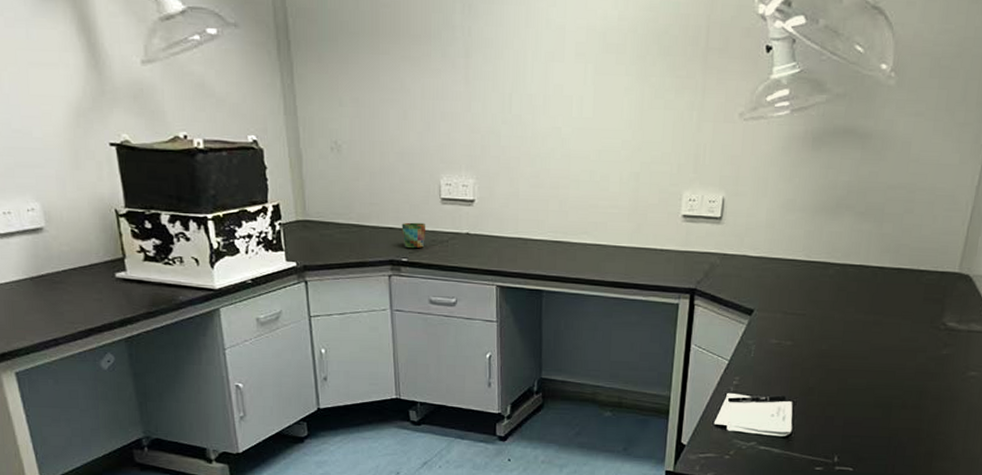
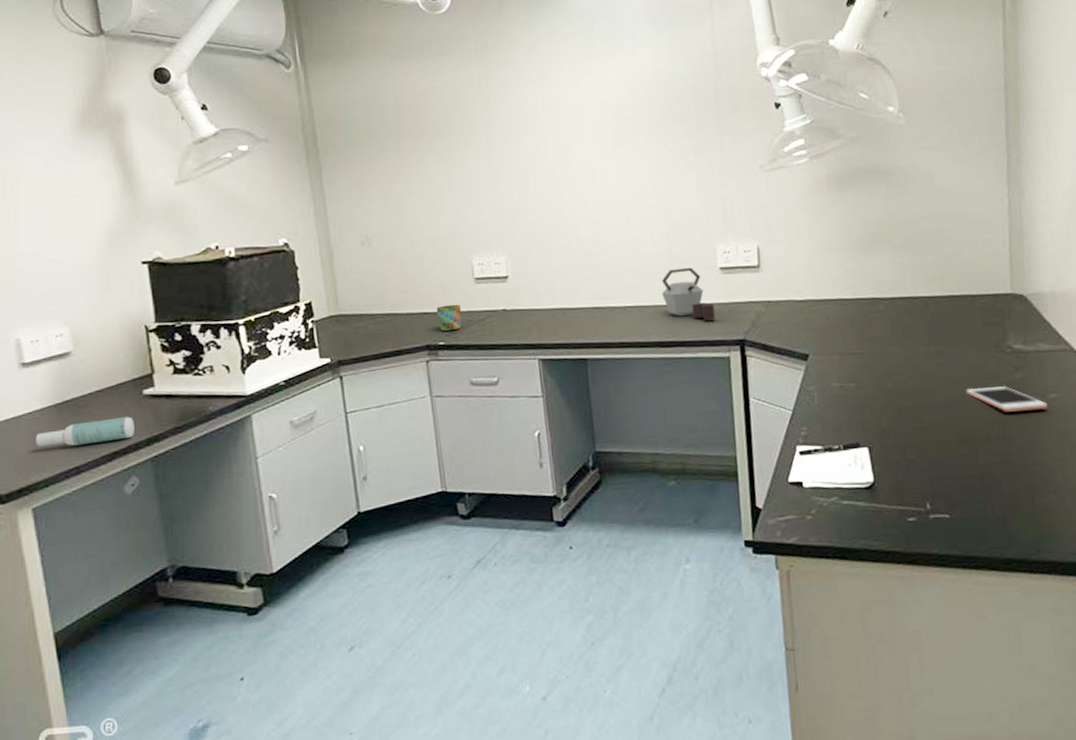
spray bottle: none [14,297,108,319] -> present [35,417,134,447]
kettle: none [623,211,671,265] -> present [661,267,715,319]
cell phone: none [893,358,966,385] -> present [966,386,1048,412]

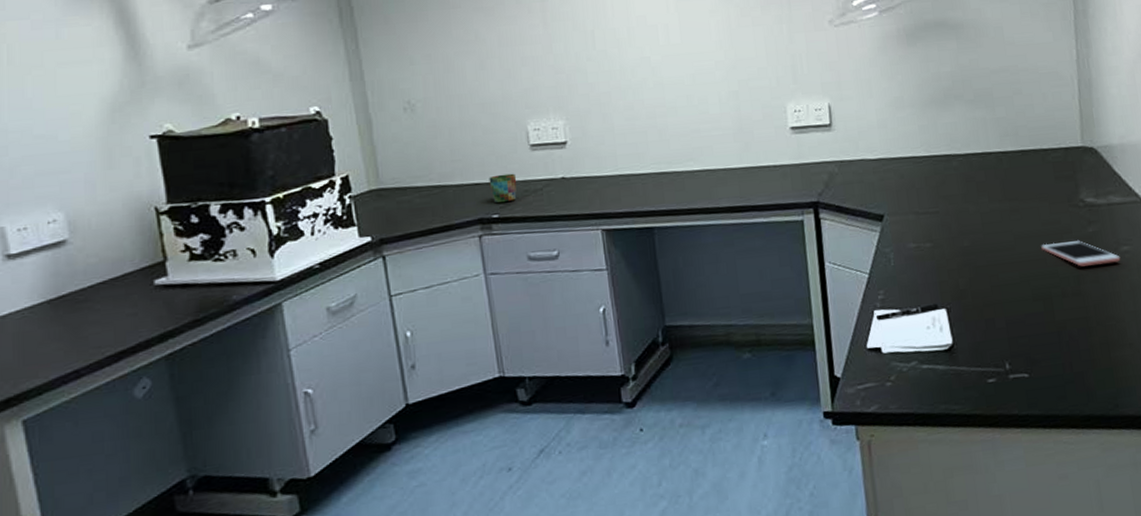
spray bottle: present [35,417,134,447] -> none [25,311,145,350]
kettle: present [661,267,715,319] -> none [730,127,787,182]

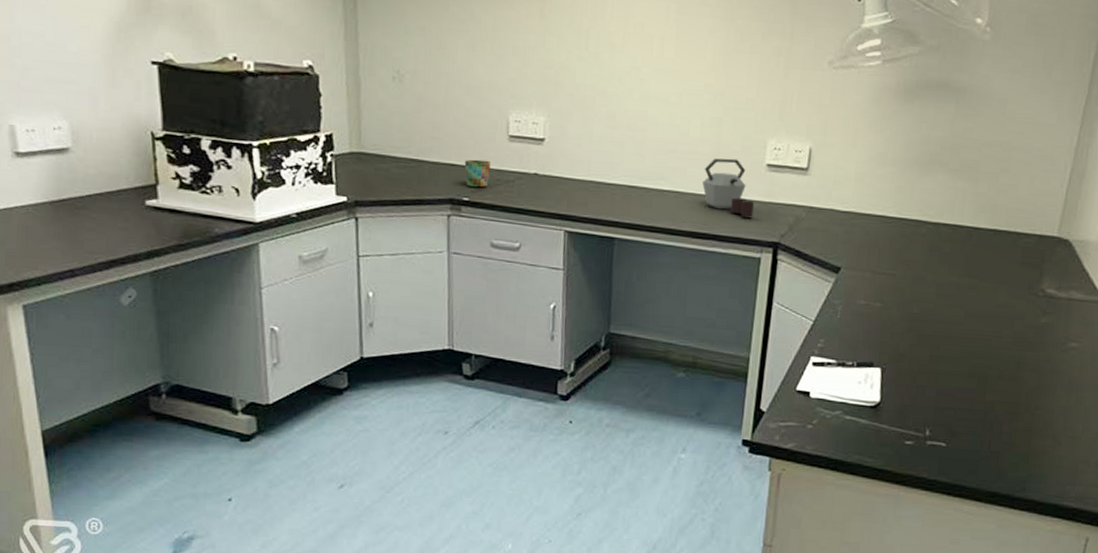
kettle: none [730,127,787,182] -> present [702,158,754,216]
cell phone: present [1041,240,1121,267] -> none [989,325,1066,357]

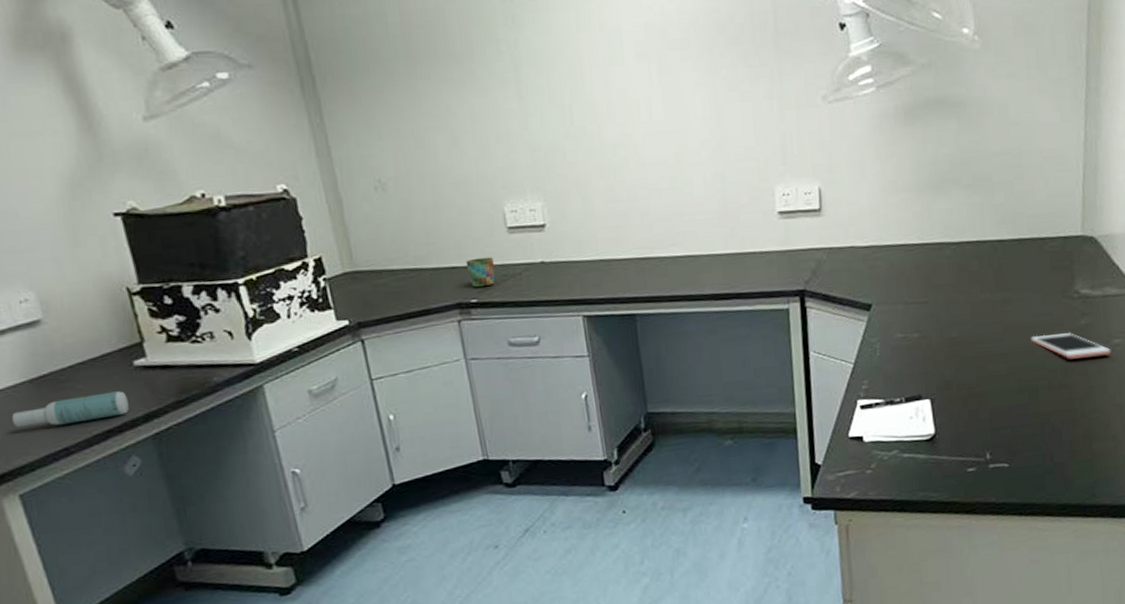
spray bottle: none [28,224,135,249] -> present [12,391,129,428]
kettle: present [702,158,754,216] -> none [715,211,773,269]
cell phone: none [989,325,1066,357] -> present [1031,333,1111,359]

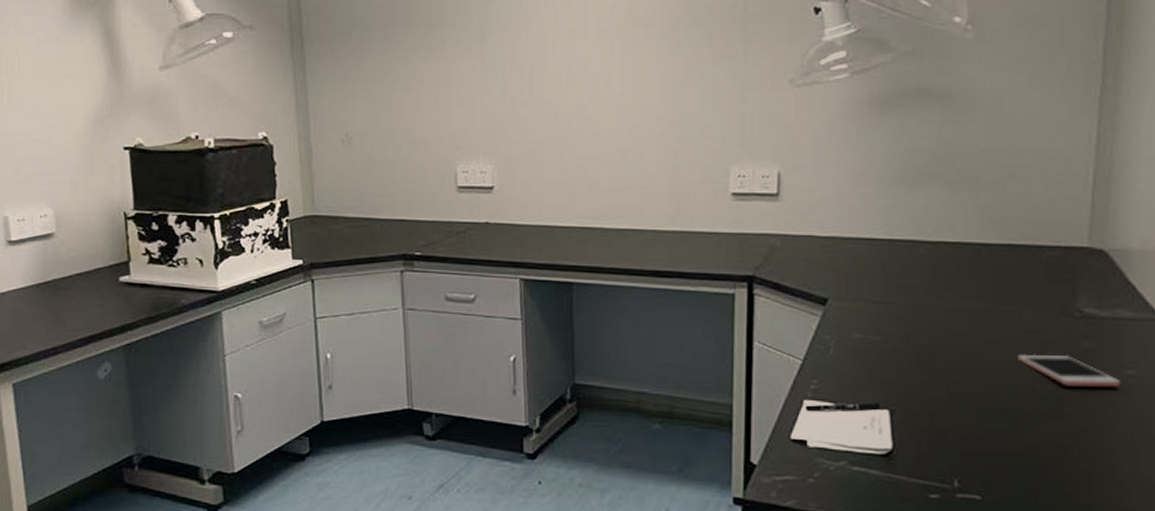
spray bottle: present [12,391,129,428] -> none [18,302,110,327]
mug: present [466,256,495,288] -> none [415,213,442,241]

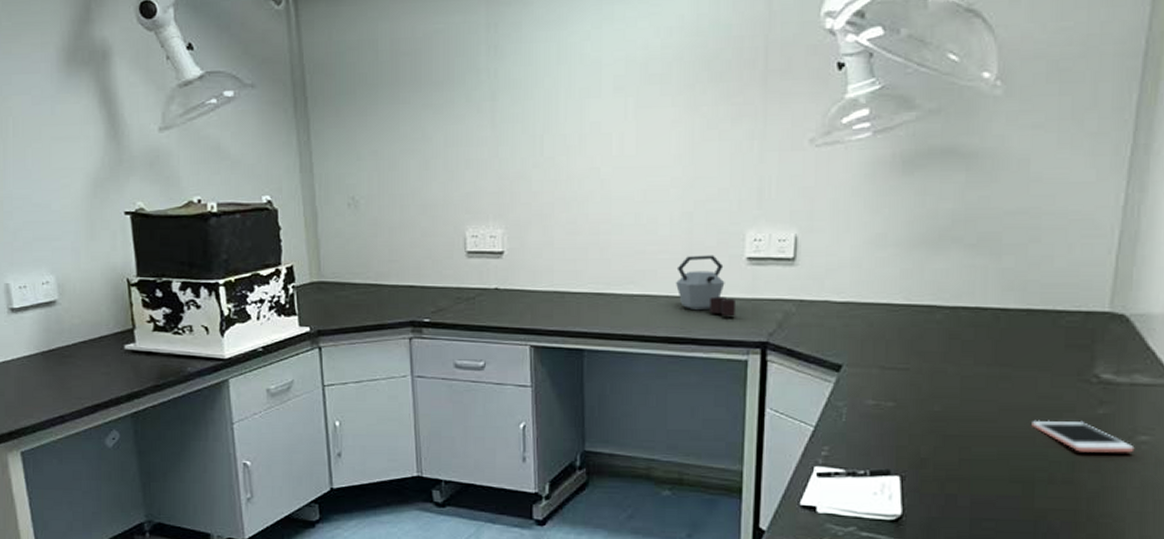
kettle: none [663,190,721,249] -> present [676,255,735,315]

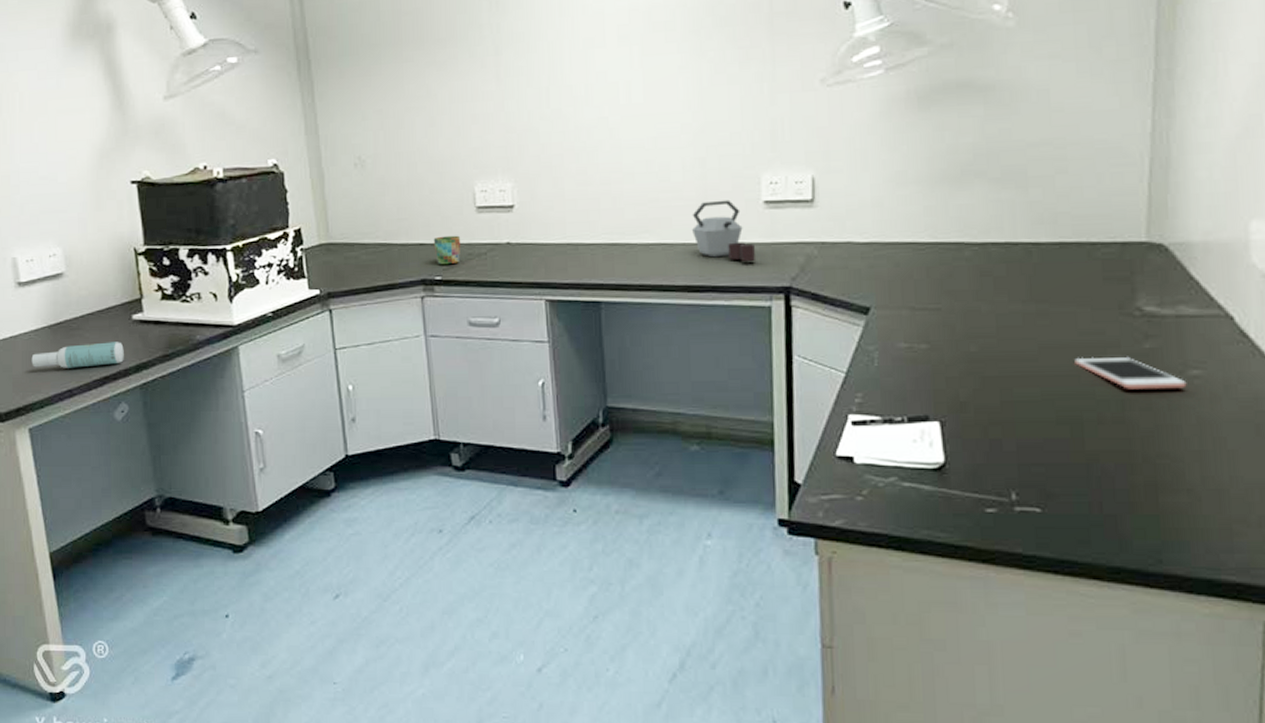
spray bottle: none [24,370,116,395] -> present [31,342,124,368]
mug: none [423,279,451,308] -> present [433,235,461,265]

